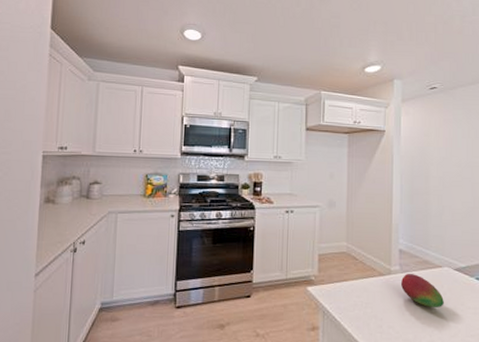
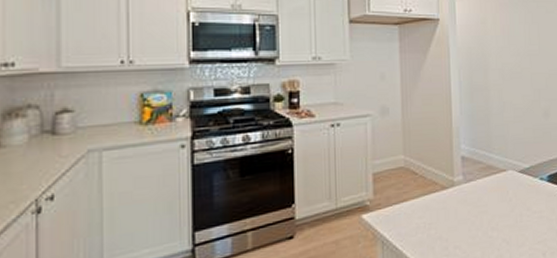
fruit: present [401,274,444,307] -> none [466,182,510,218]

